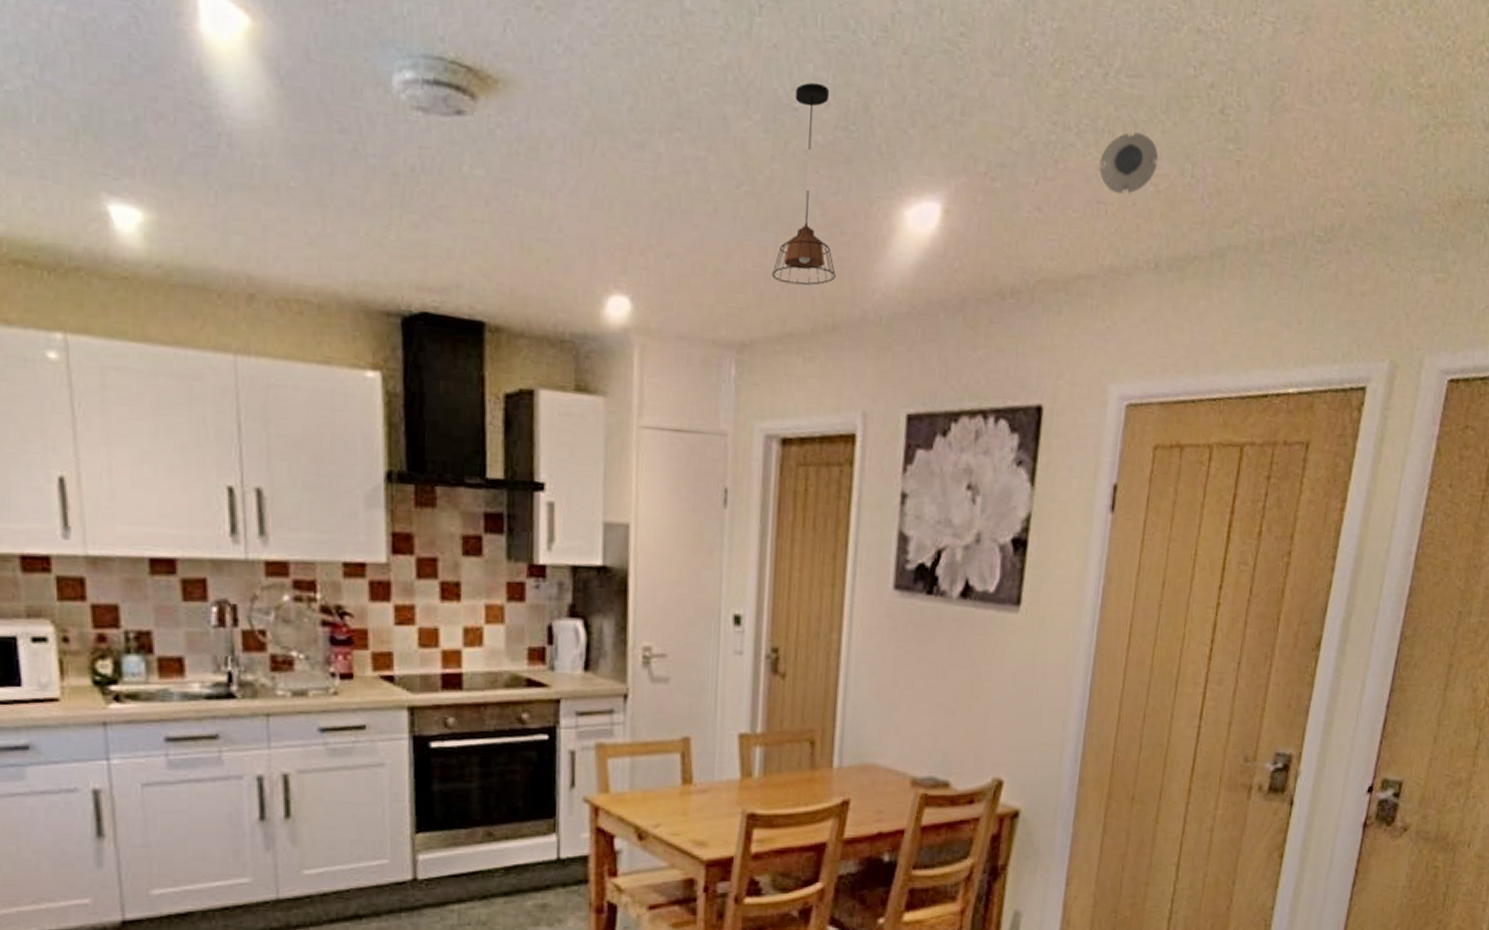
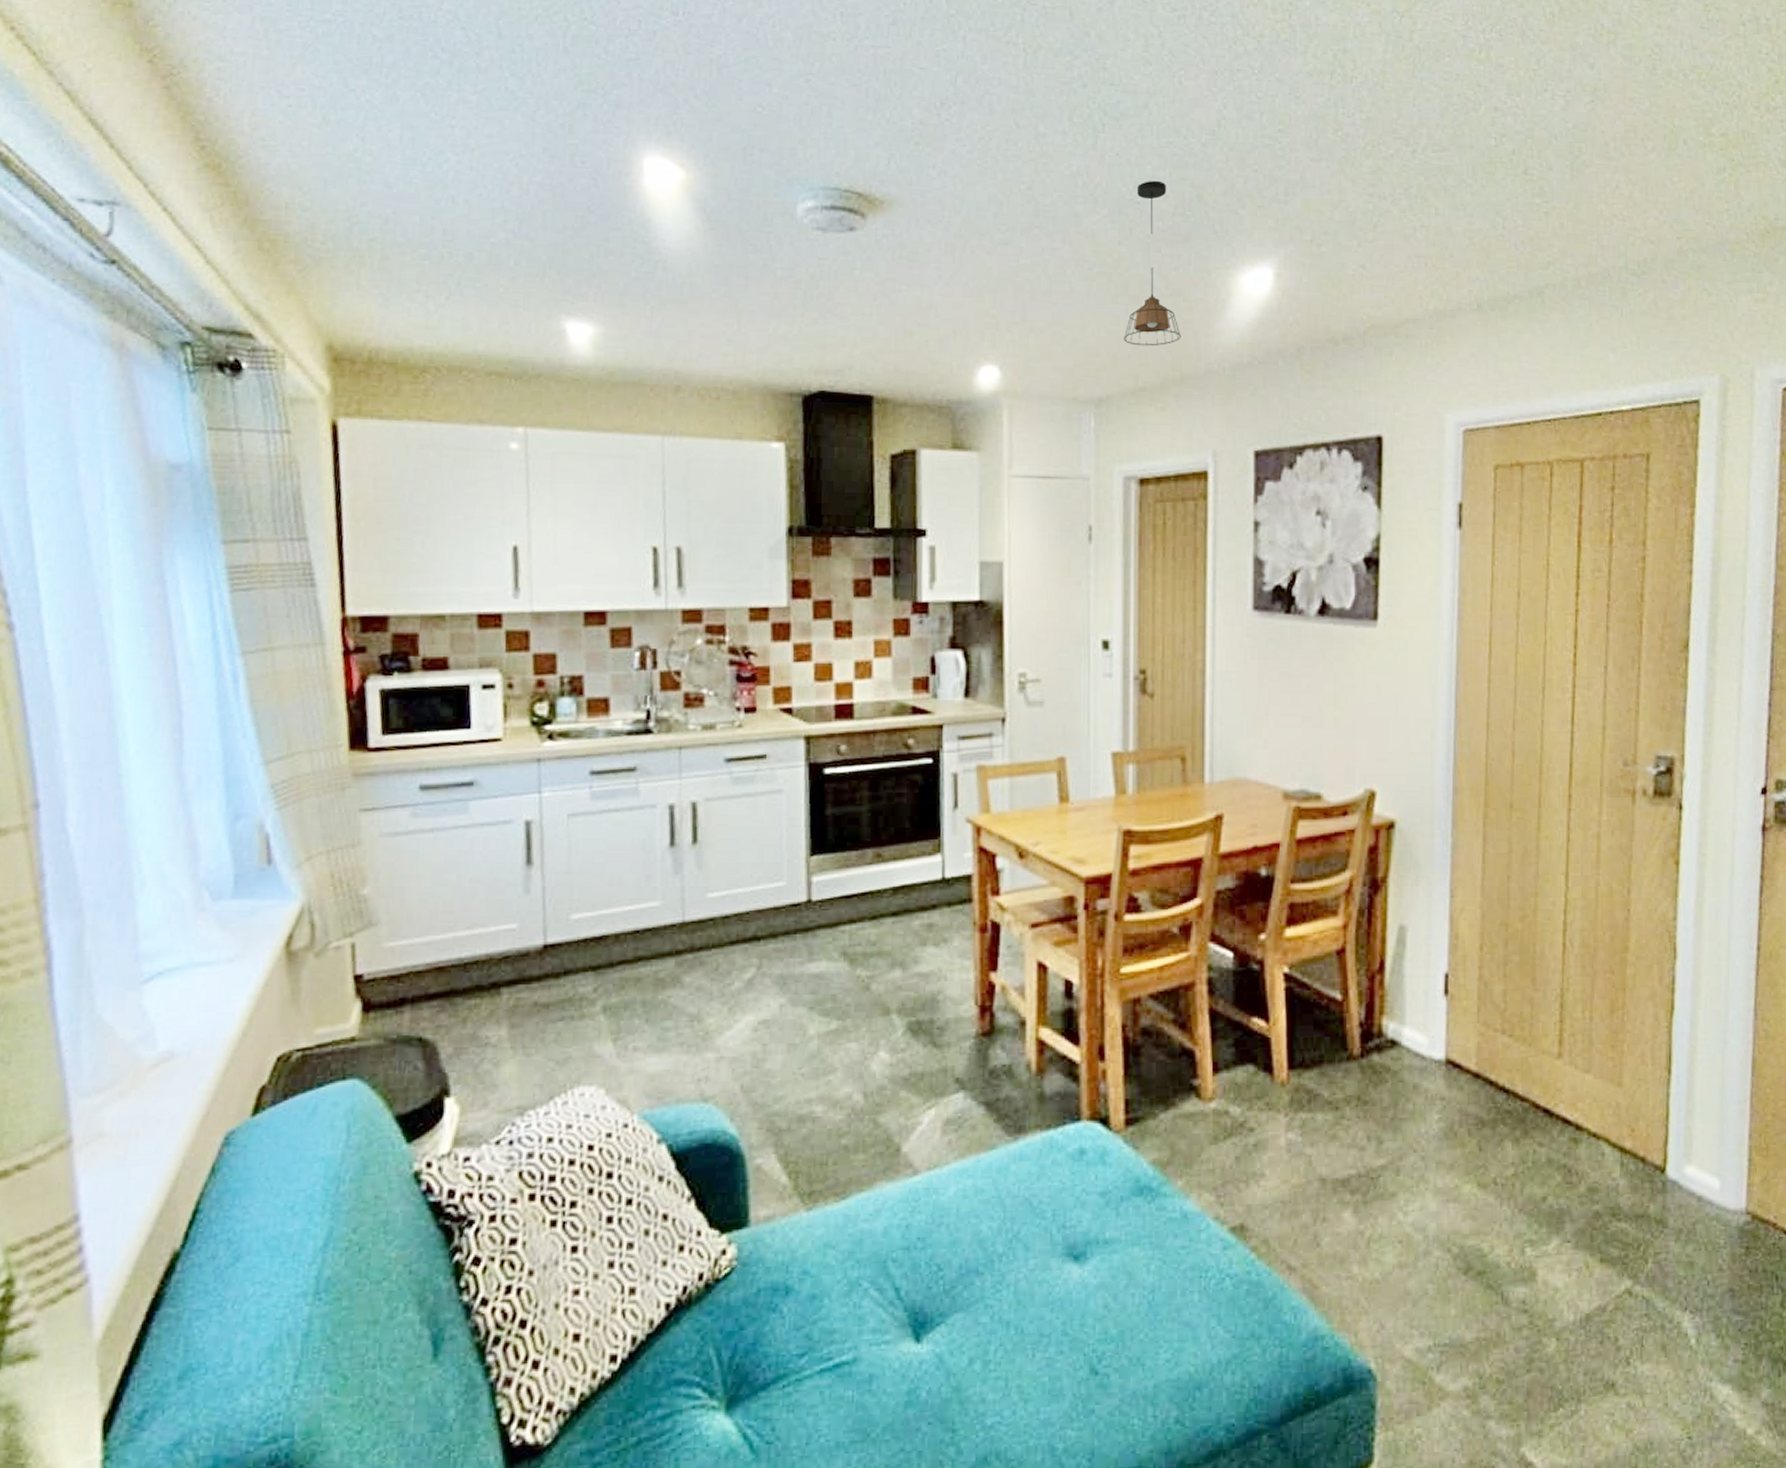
smoke detector: present [1099,131,1158,195] -> none [1415,195,1469,249]

